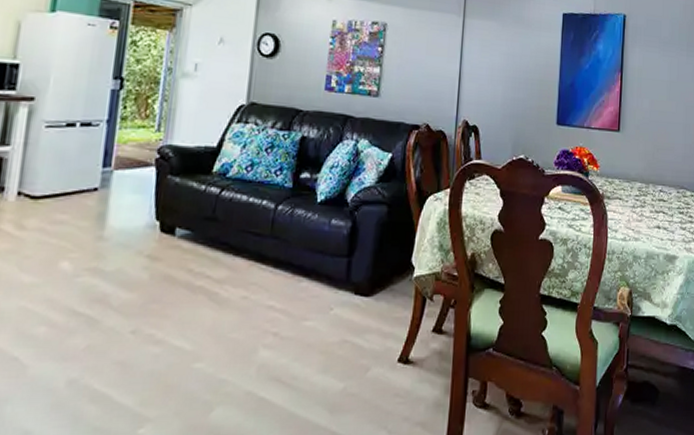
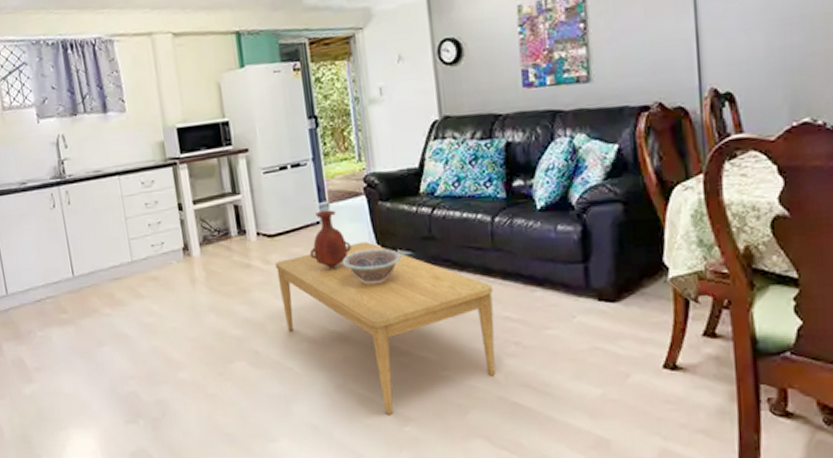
coffee table: none [25,215,263,414] -> present [274,241,496,414]
vase: none [76,176,127,242] -> present [309,210,351,269]
decorative bowl: none [113,224,179,263] -> present [343,248,402,285]

